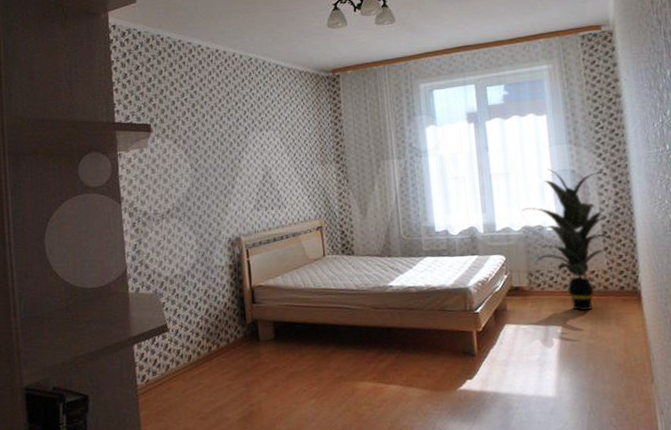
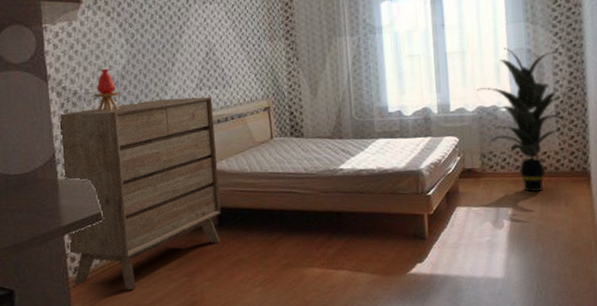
dresser: none [130,216,277,399] -> present [58,96,221,291]
vase: none [162,191,185,231] -> present [94,68,120,112]

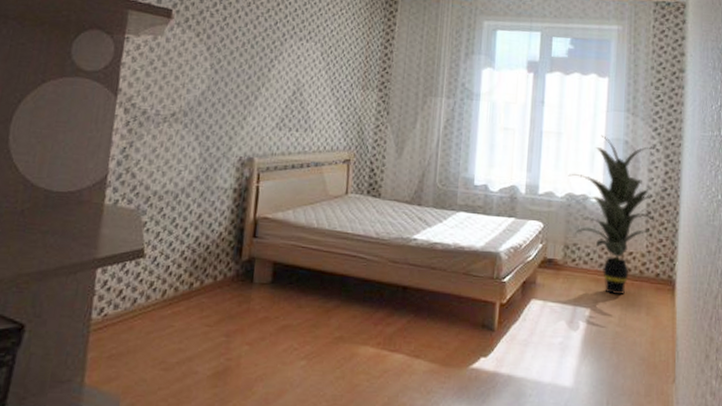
dresser: present [58,96,221,291] -> none [96,131,290,344]
vase: present [94,68,120,112] -> none [164,91,193,138]

